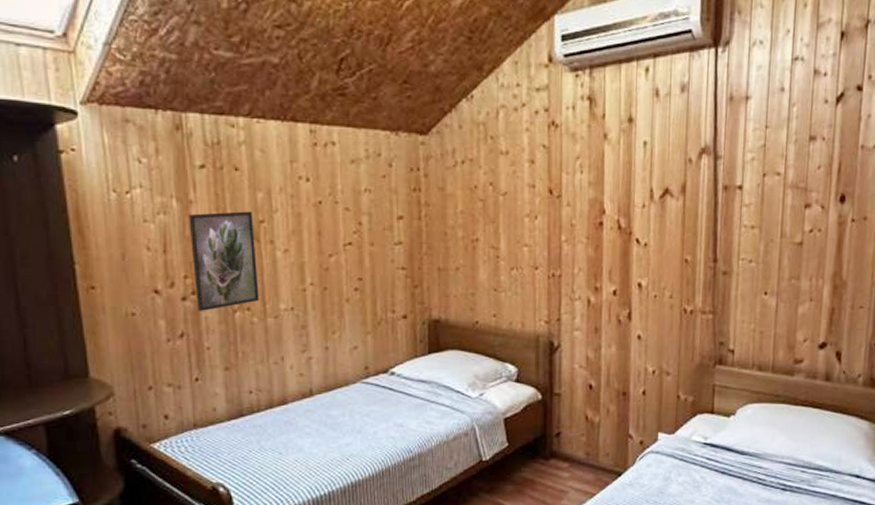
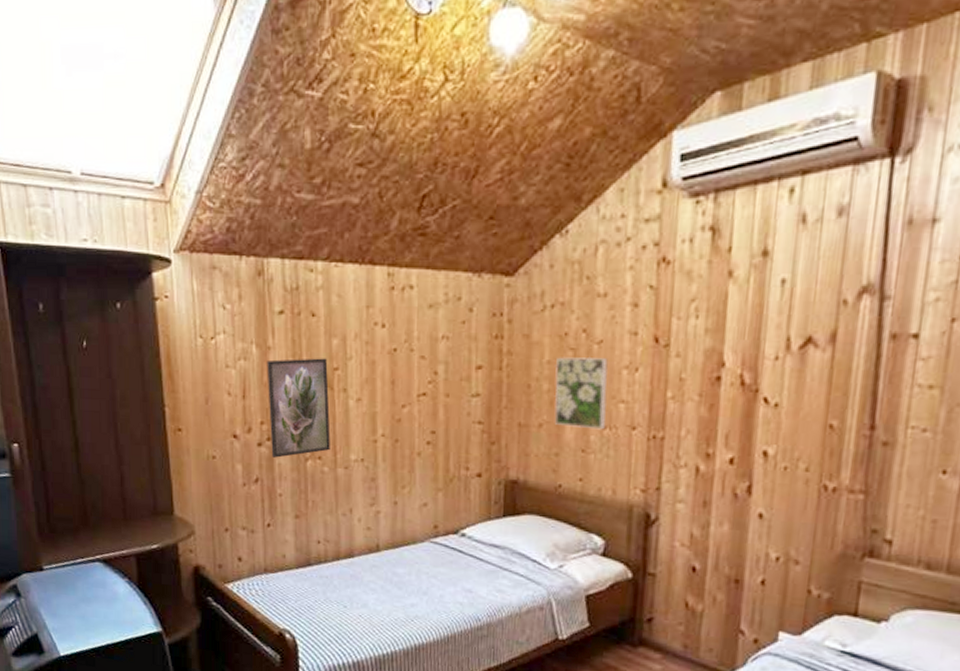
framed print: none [467,206,513,271] -> present [554,356,608,430]

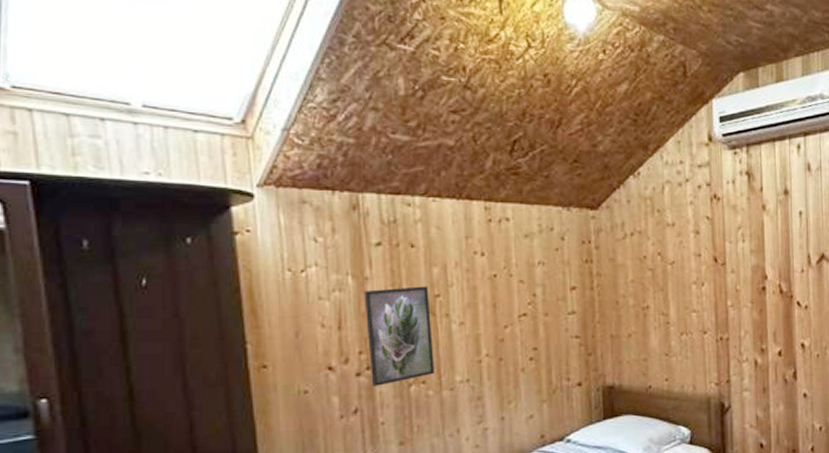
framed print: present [554,356,608,430] -> none [637,275,683,336]

